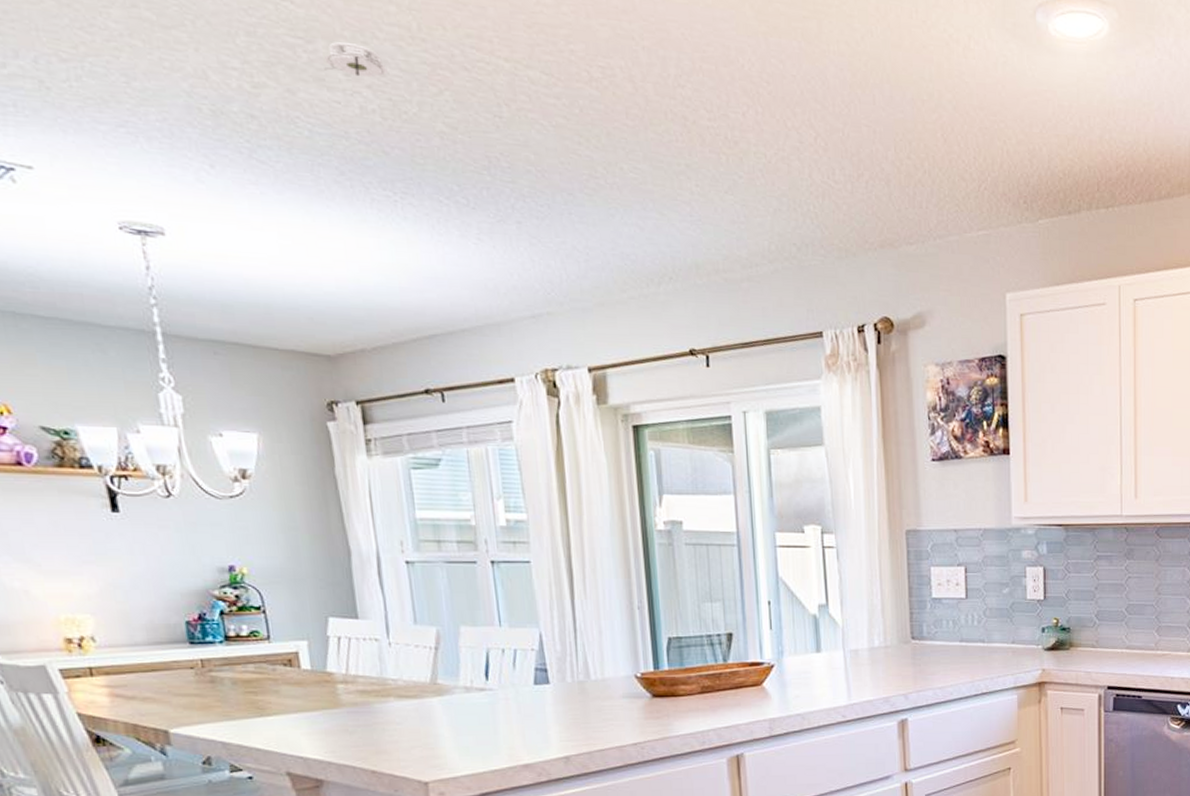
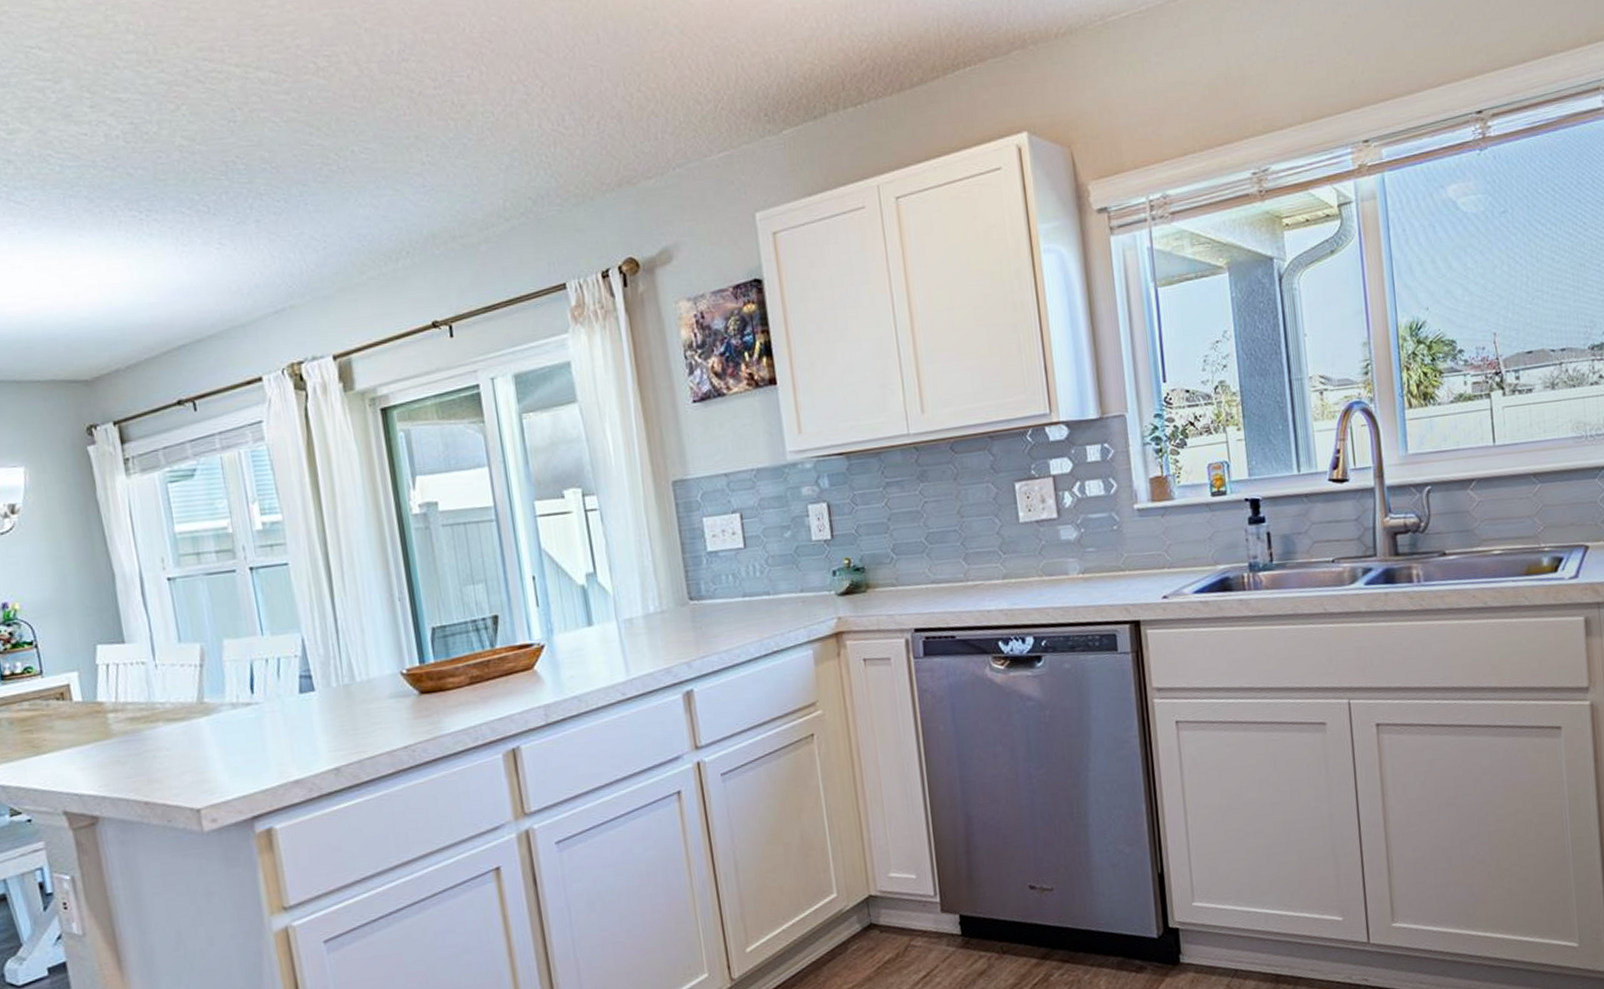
smoke detector: present [324,42,388,78] -> none [71,76,129,107]

